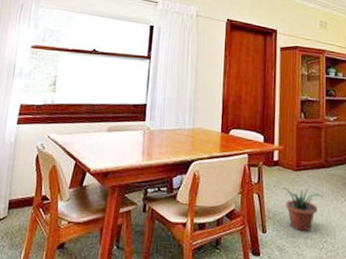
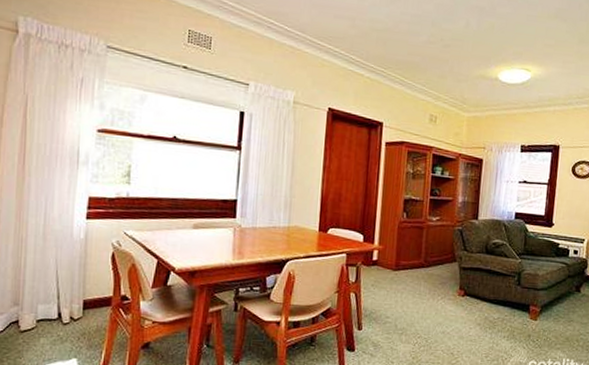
potted plant: present [284,187,323,232] -> none [381,286,420,329]

